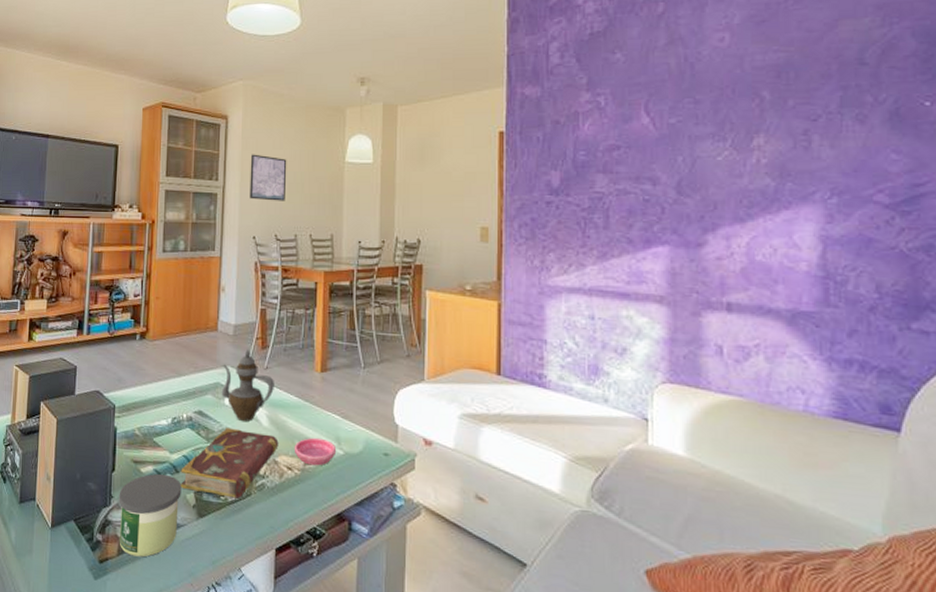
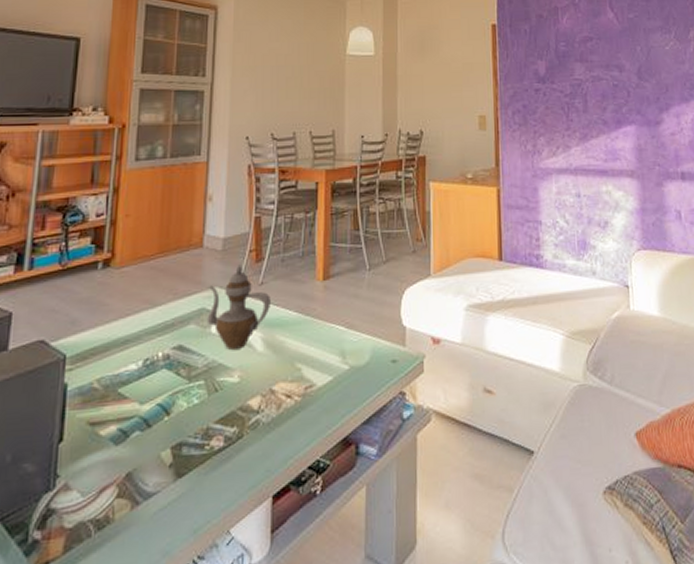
candle: present [119,474,182,557] -> none [66,432,155,550]
book: present [180,428,279,499] -> none [153,359,276,447]
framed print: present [249,154,287,201] -> none [242,47,284,97]
saucer: present [294,437,337,466] -> none [293,354,342,388]

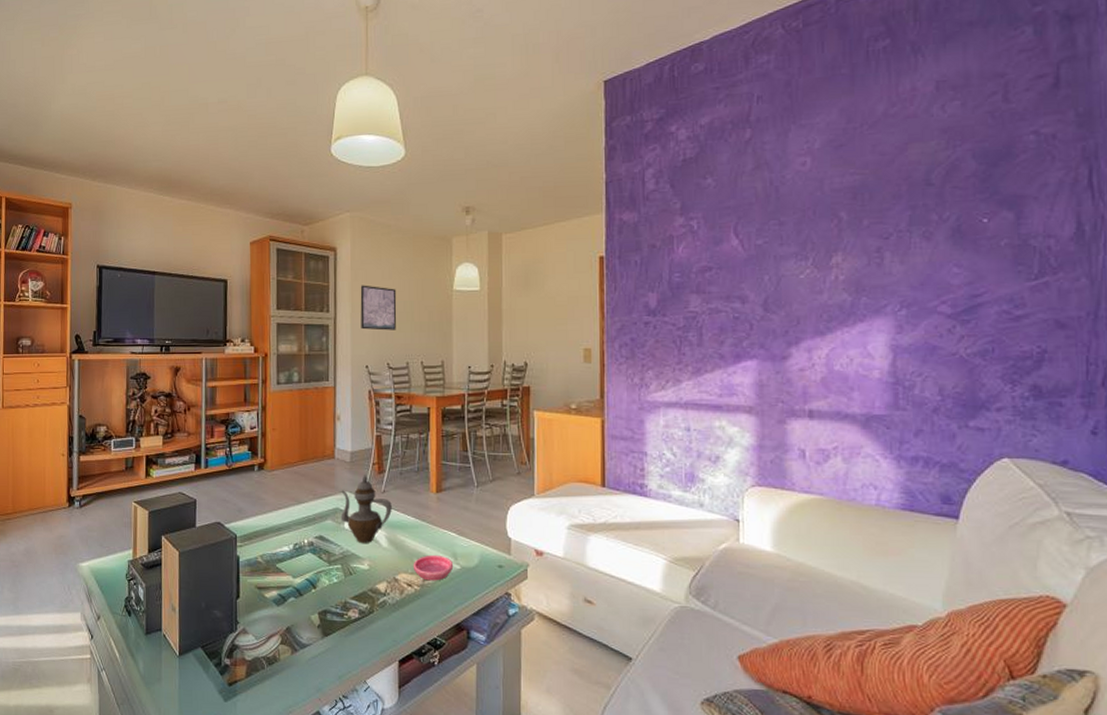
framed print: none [242,47,284,97] -> present [360,285,397,331]
saucer: none [293,354,342,388] -> present [413,554,454,581]

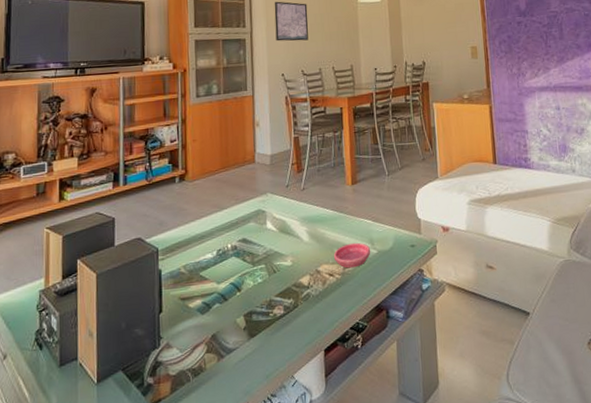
teapot: present [340,475,392,544] -> none [262,175,312,242]

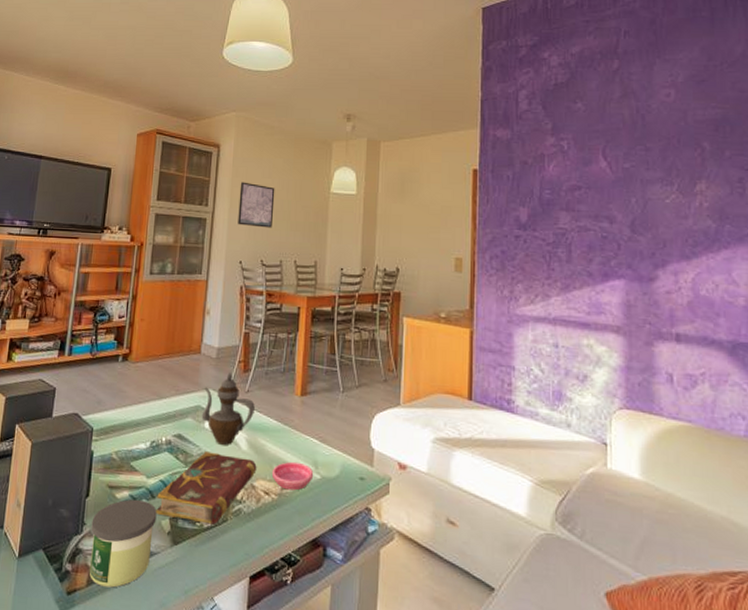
candle: none [168,304,232,391] -> present [89,499,157,588]
book: none [229,248,320,315] -> present [156,451,257,525]
teapot: none [262,175,312,242] -> present [201,372,255,446]

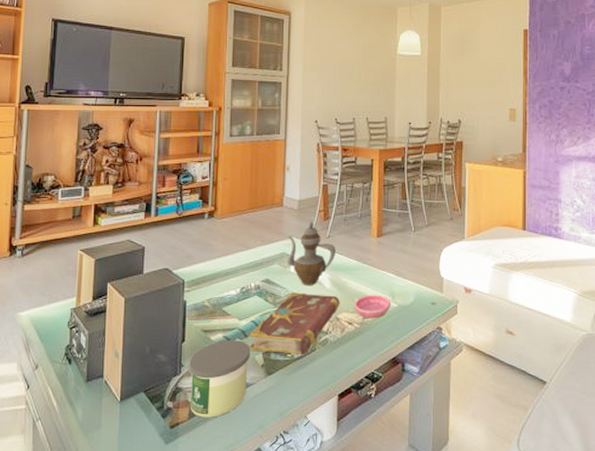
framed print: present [238,182,275,228] -> none [312,47,346,89]

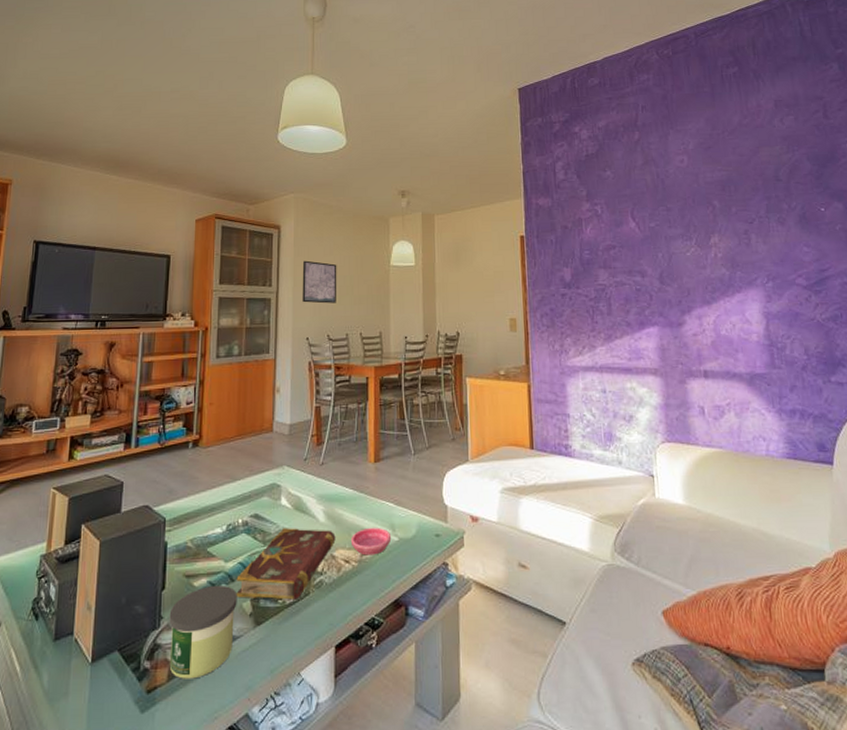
teapot: present [287,221,336,286] -> none [277,447,330,521]
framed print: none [312,47,346,89] -> present [302,260,337,304]

